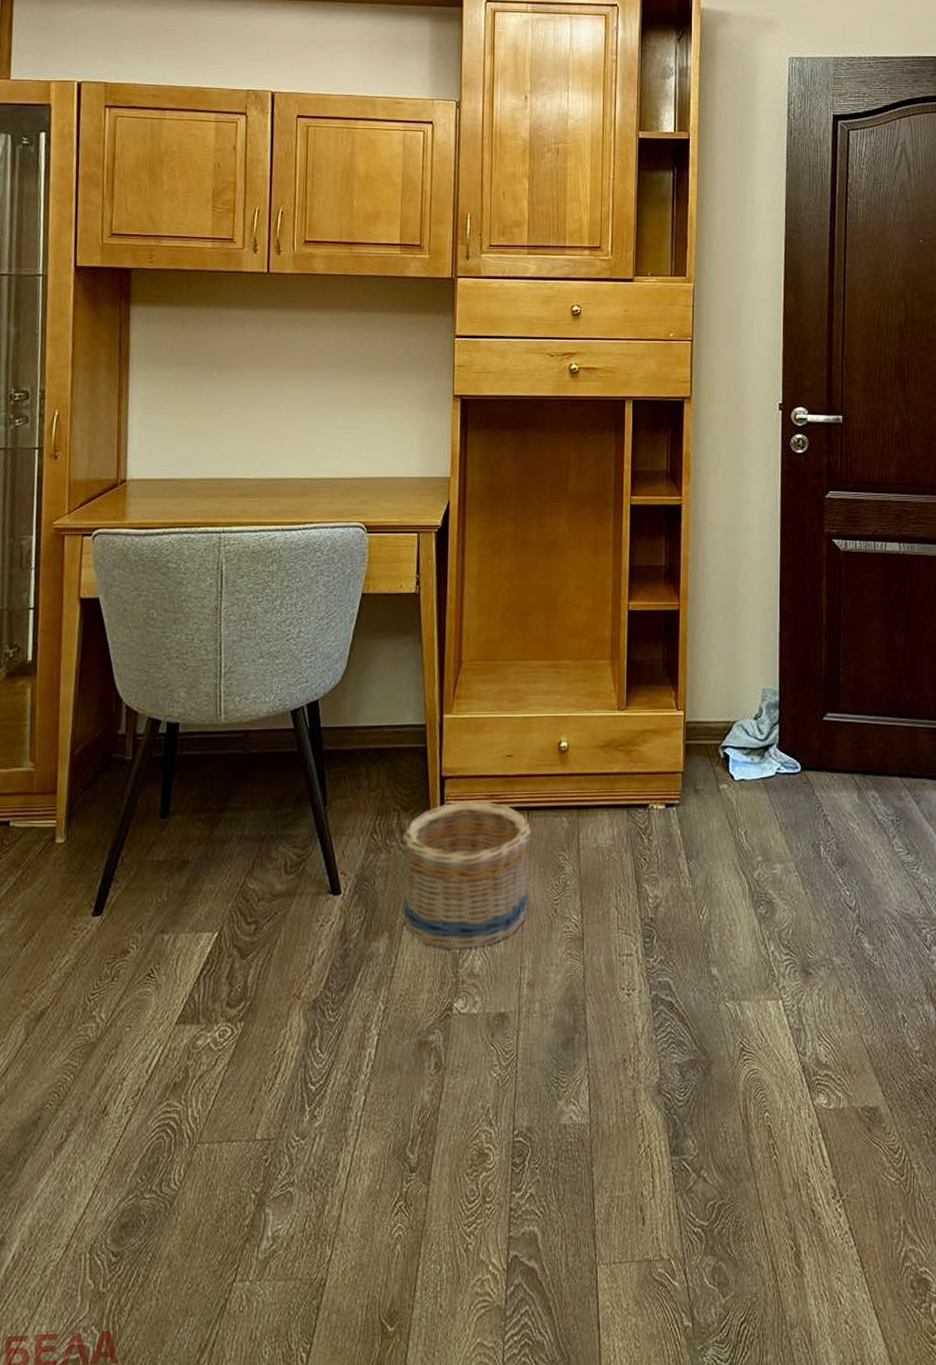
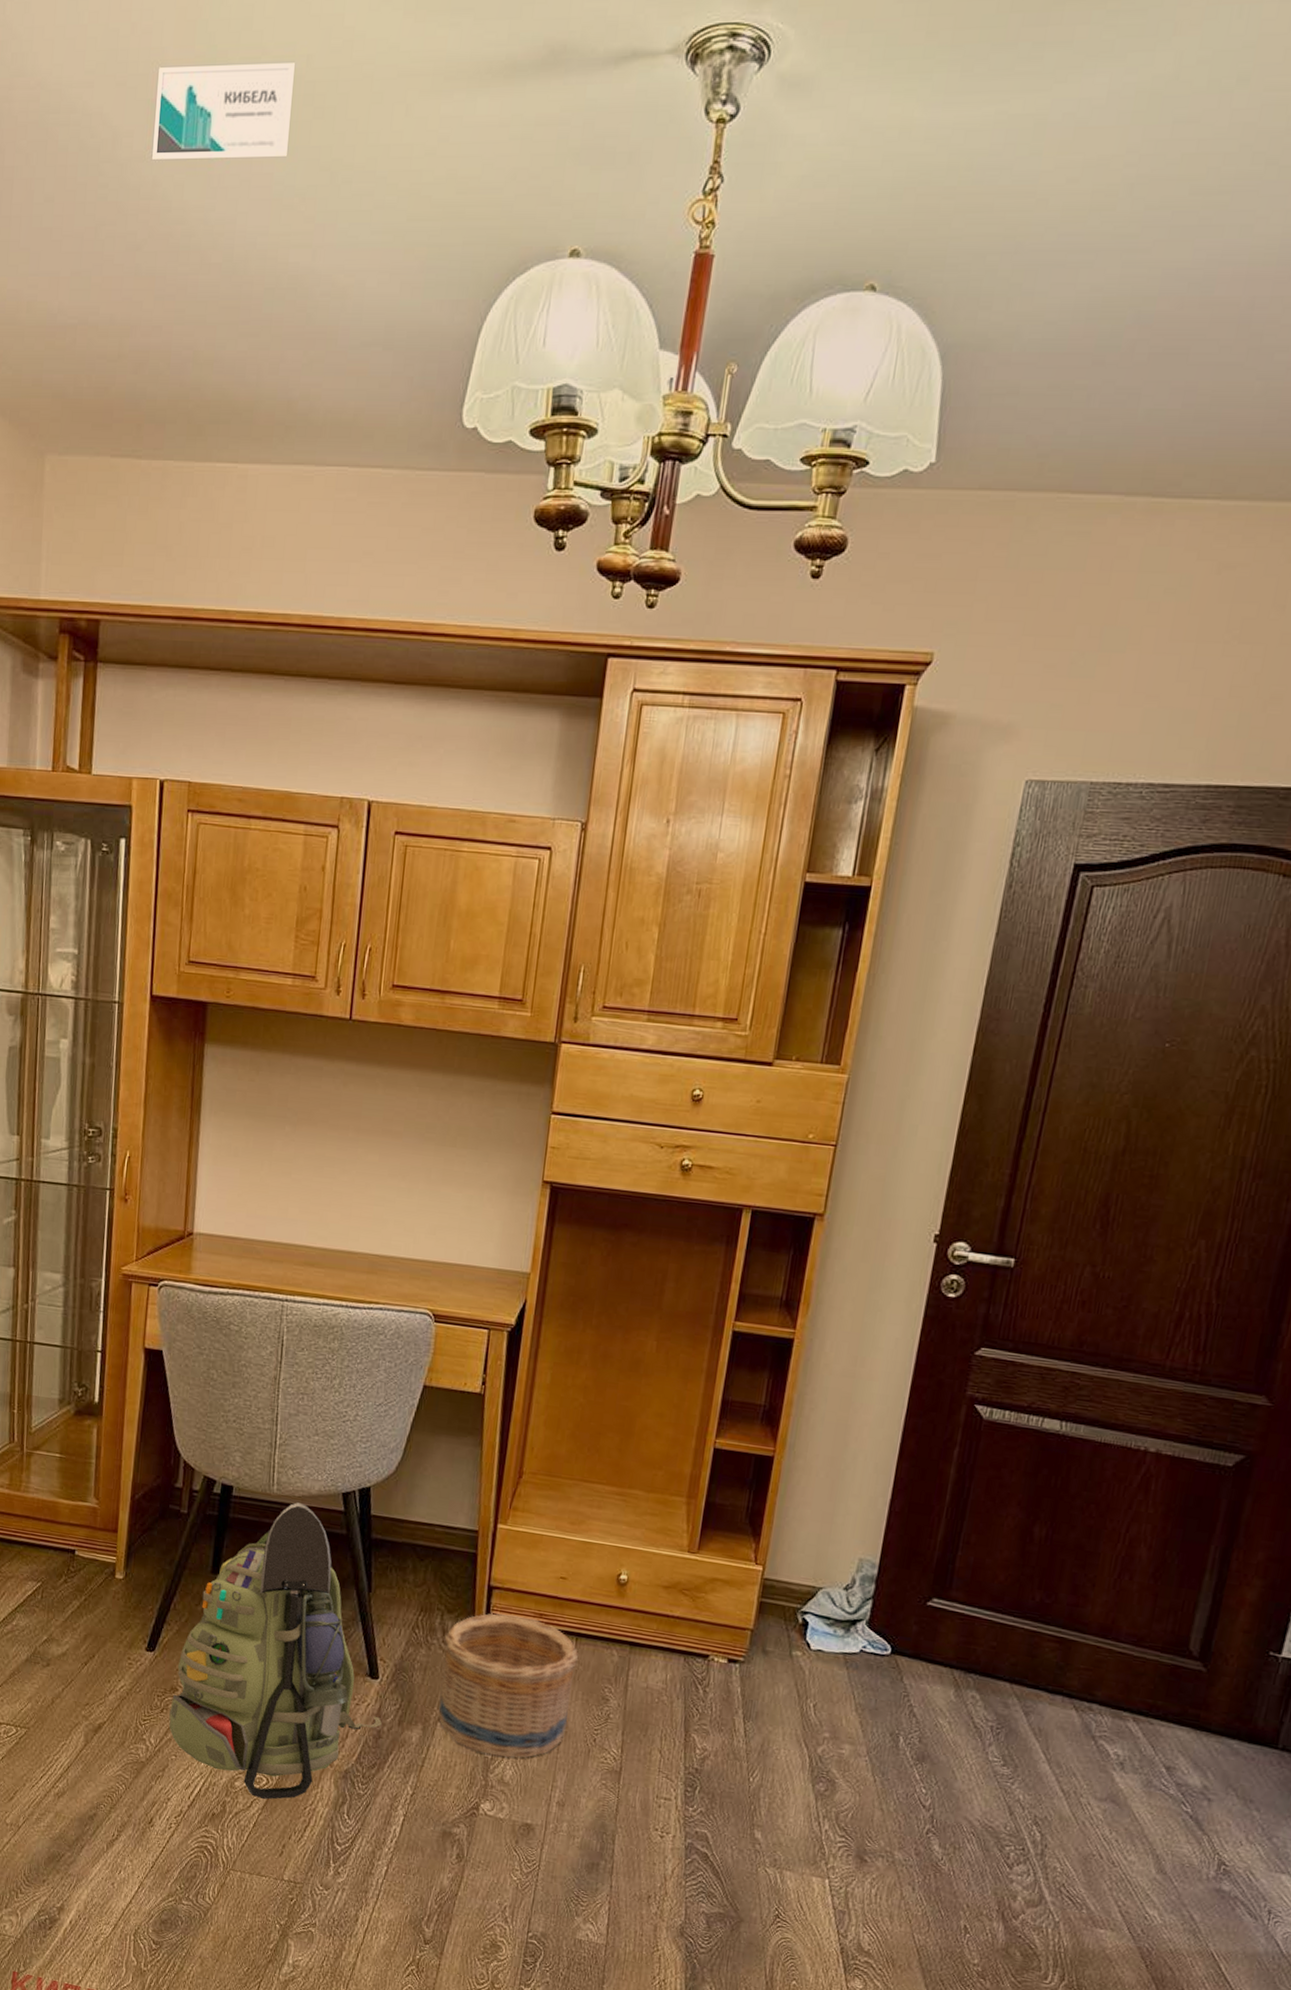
backpack: none [121,728,348,1053] -> present [169,1502,382,1800]

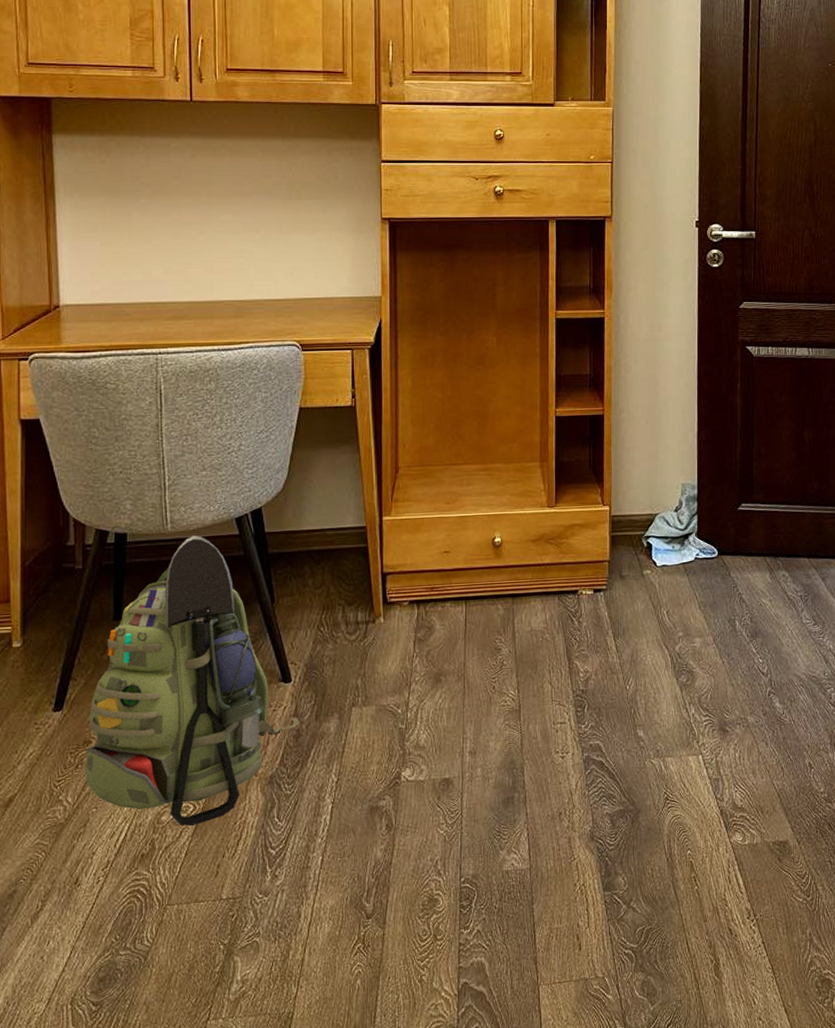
basket: present [438,1613,578,1758] -> none [349,593,469,726]

